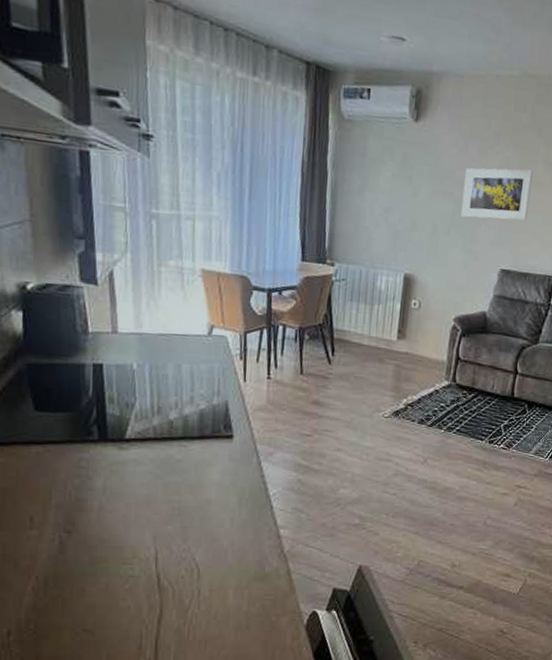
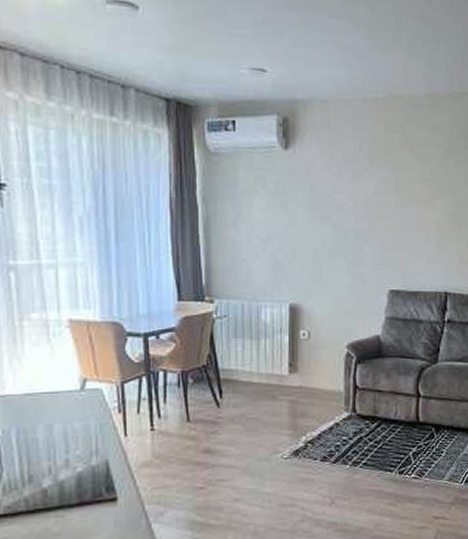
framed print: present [461,167,533,221] -> none [341,188,411,241]

